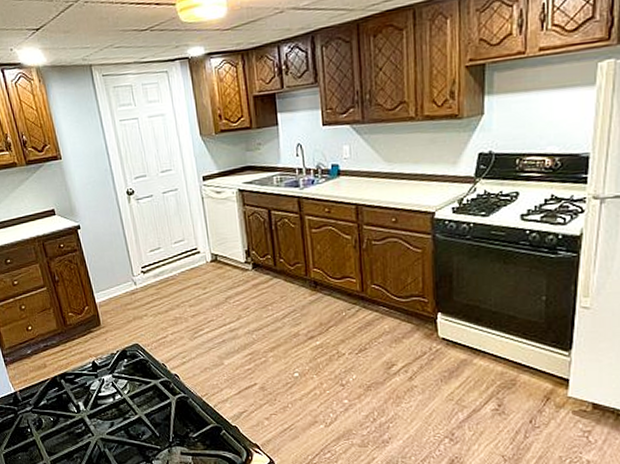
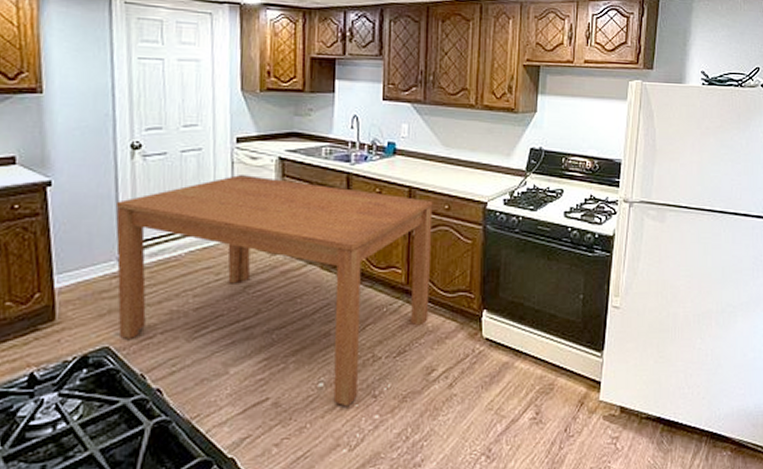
dining table: none [124,207,385,393] -> present [115,175,433,407]

